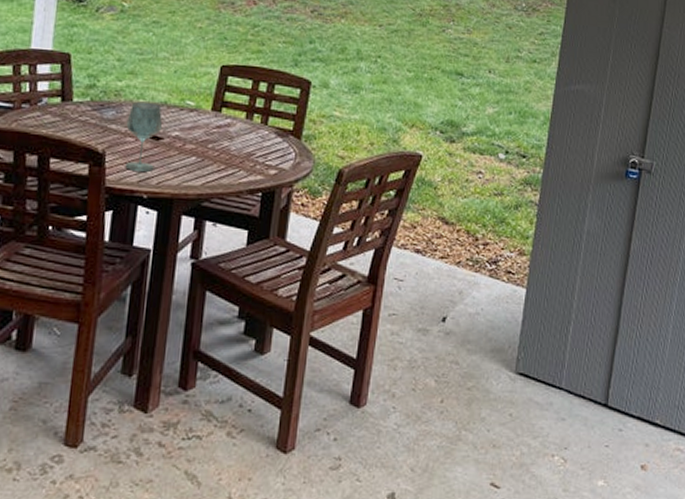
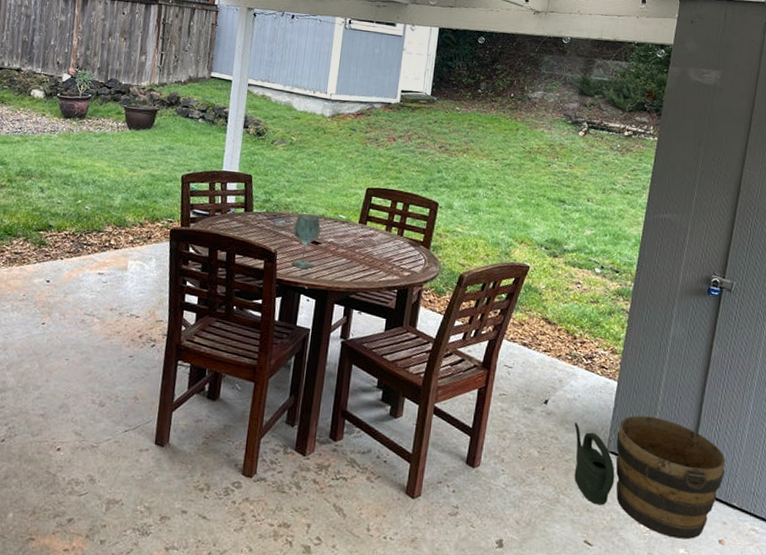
watering can: none [477,342,525,439] -> present [574,423,615,506]
bucket: none [525,326,648,469] -> present [615,415,726,540]

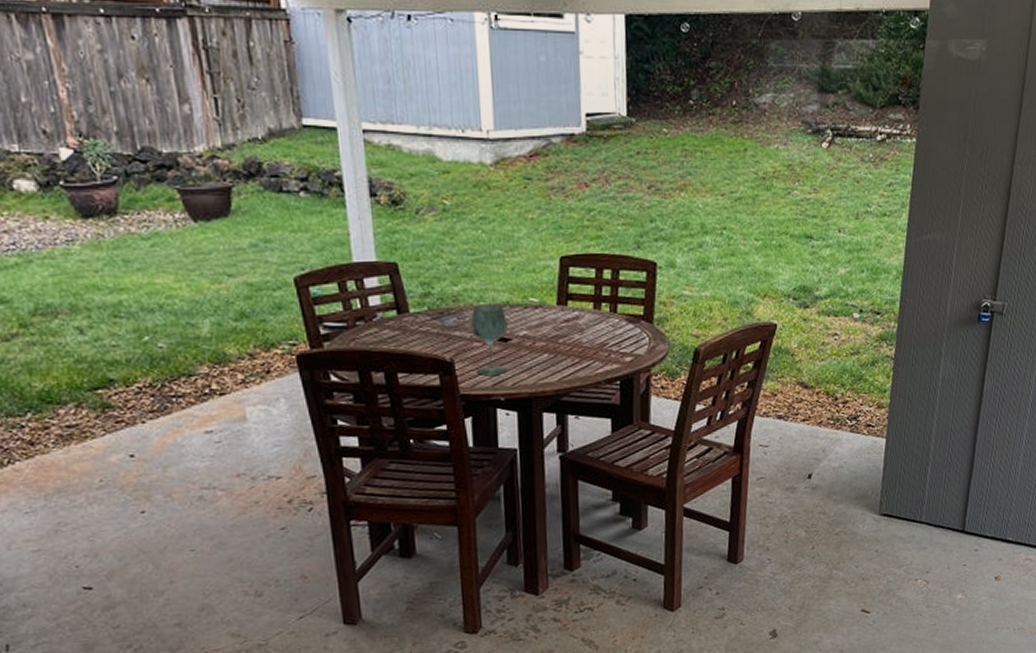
watering can: present [574,423,615,506] -> none [842,492,889,572]
bucket: present [615,415,726,540] -> none [888,468,1000,586]

